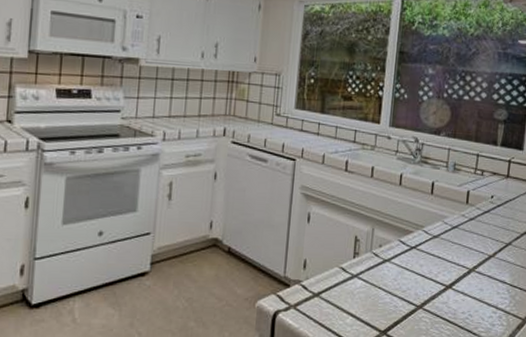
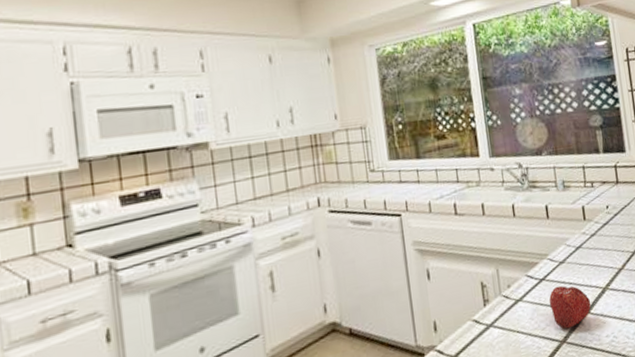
fruit: none [414,257,455,297] -> present [549,285,591,329]

